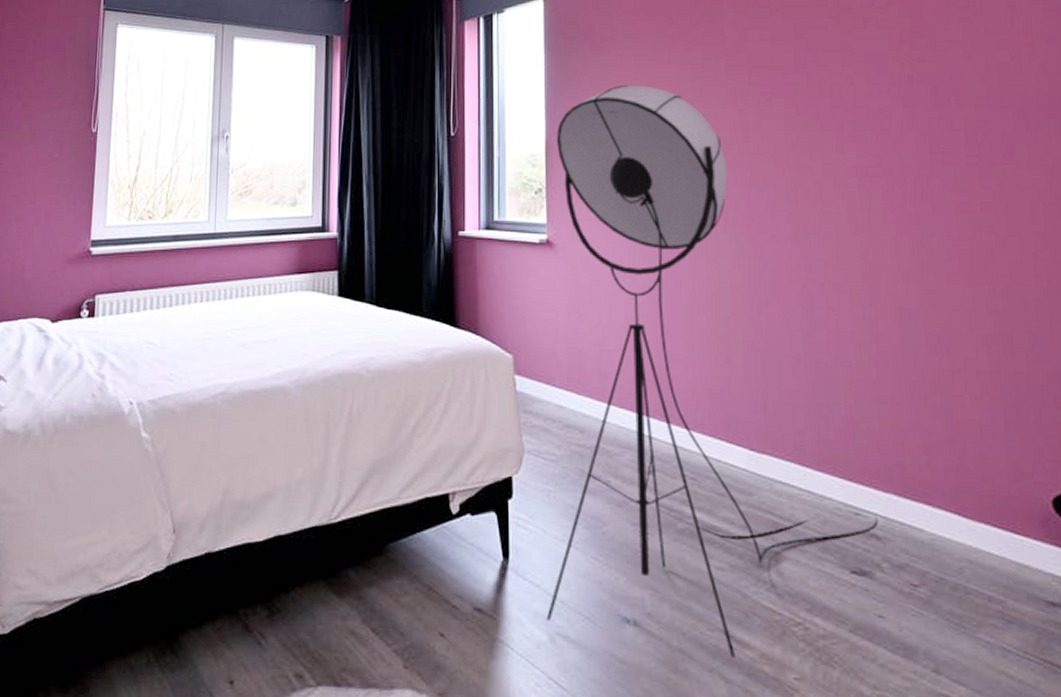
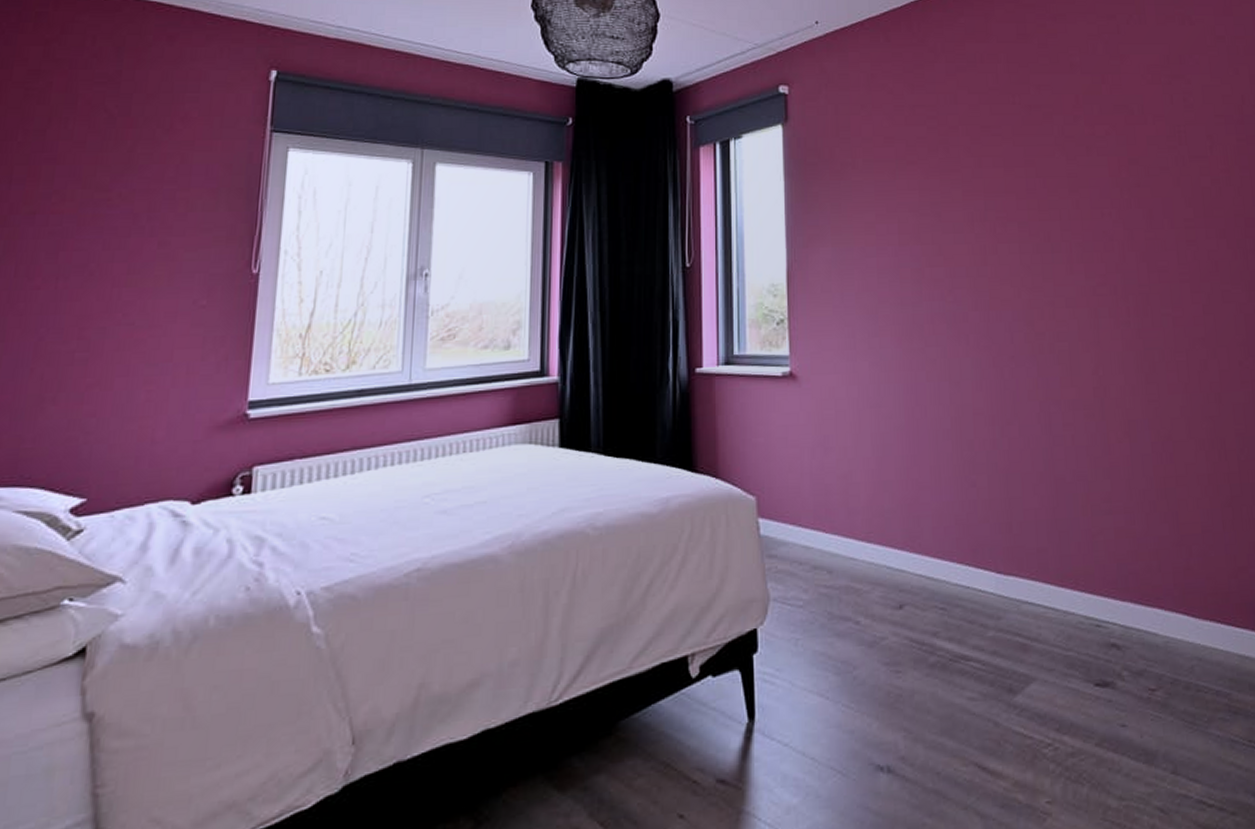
floor lamp: present [546,85,878,658] -> none [796,212,1117,791]

